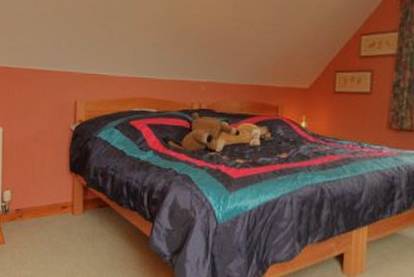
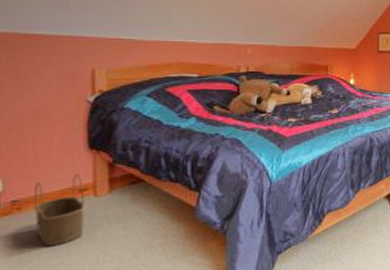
wicker basket: none [30,193,65,253] -> present [34,174,85,247]

